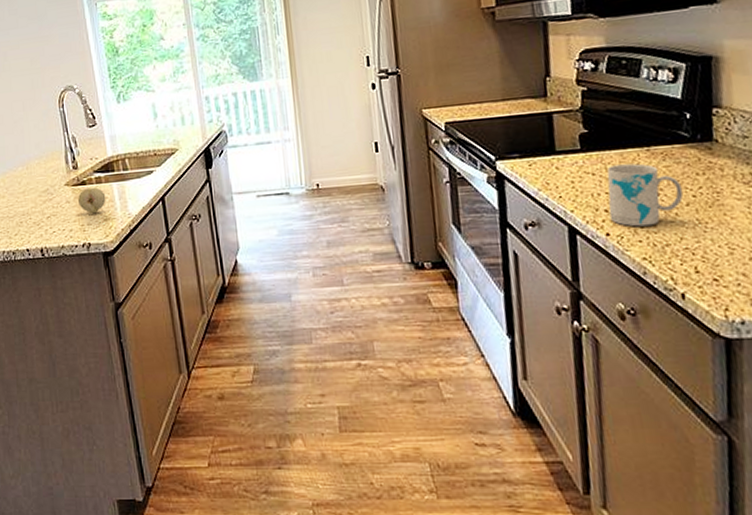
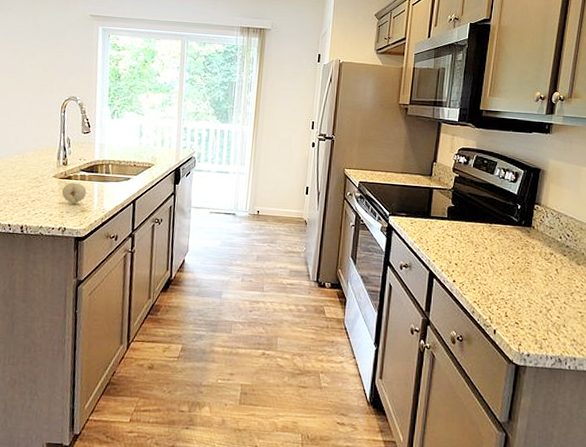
mug: present [607,163,684,227] -> none [457,233,507,280]

